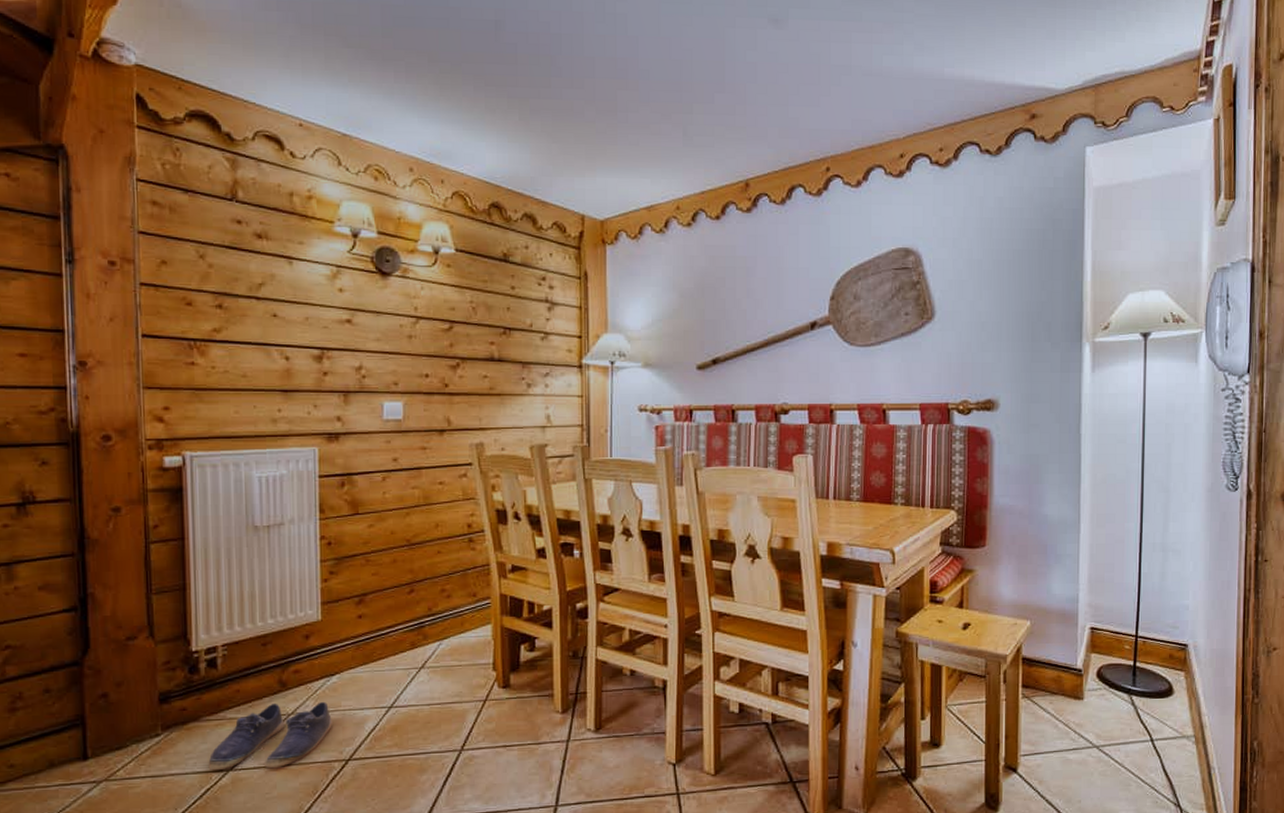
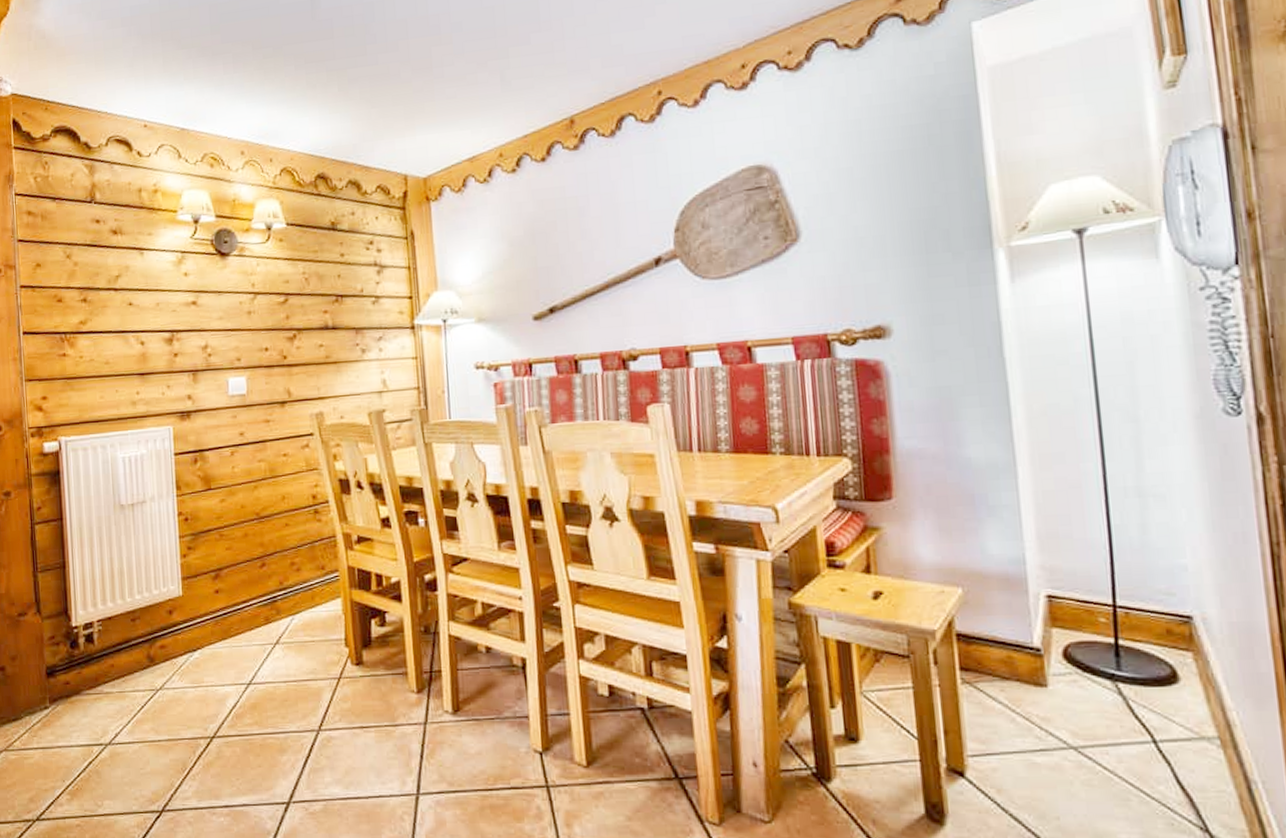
shoe: present [208,701,332,771] -> none [89,677,197,745]

